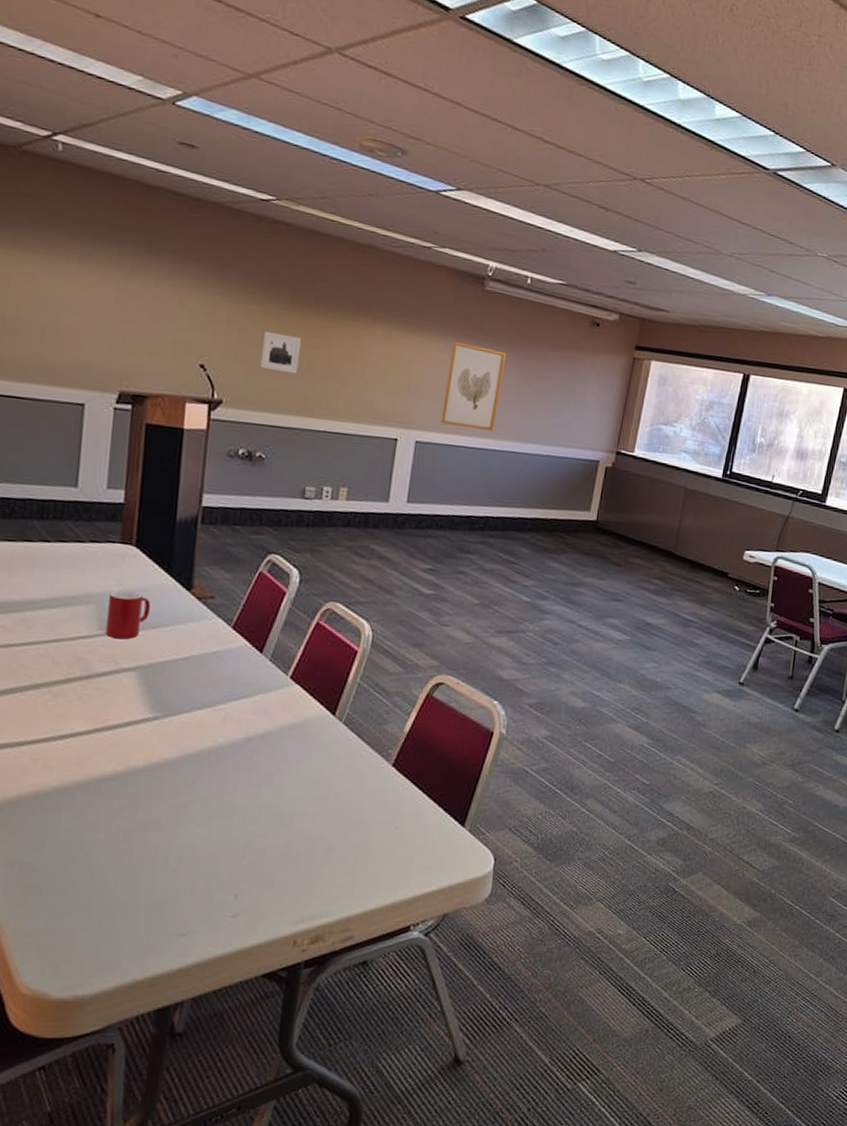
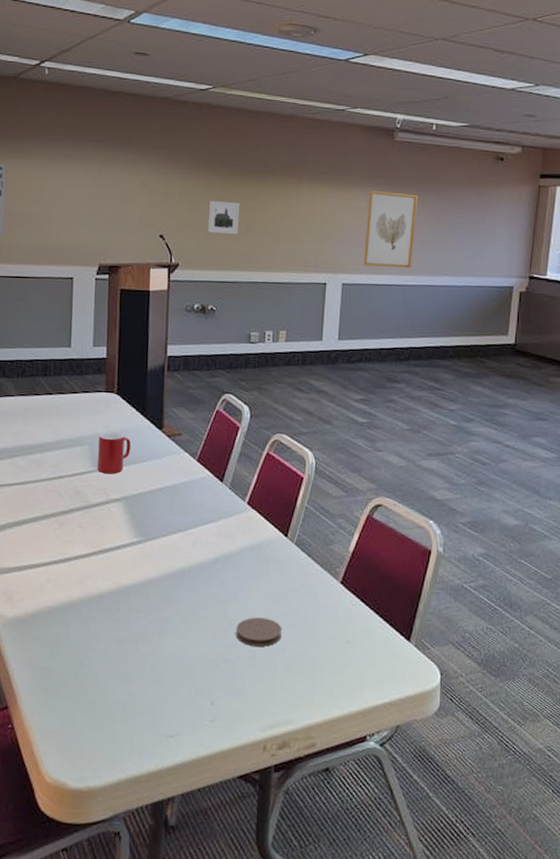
coaster: none [268,802,323,834] -> present [236,617,282,647]

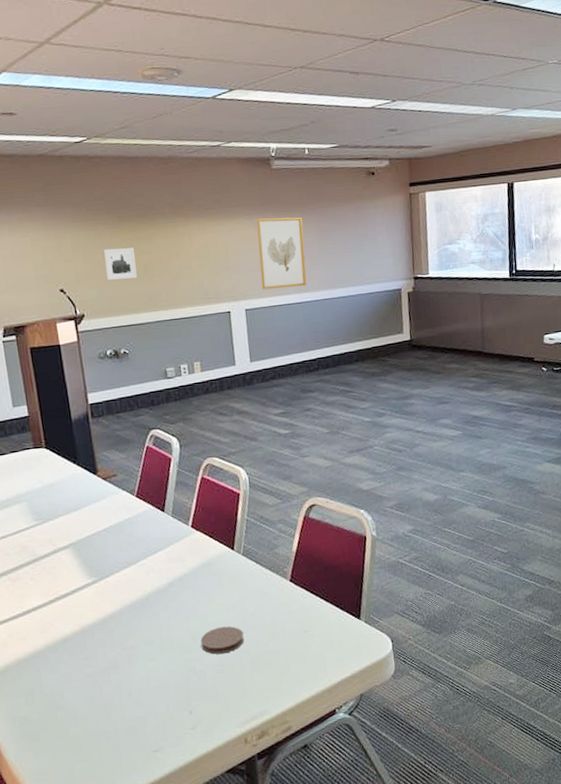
cup: present [97,432,131,474] -> none [35,484,70,526]

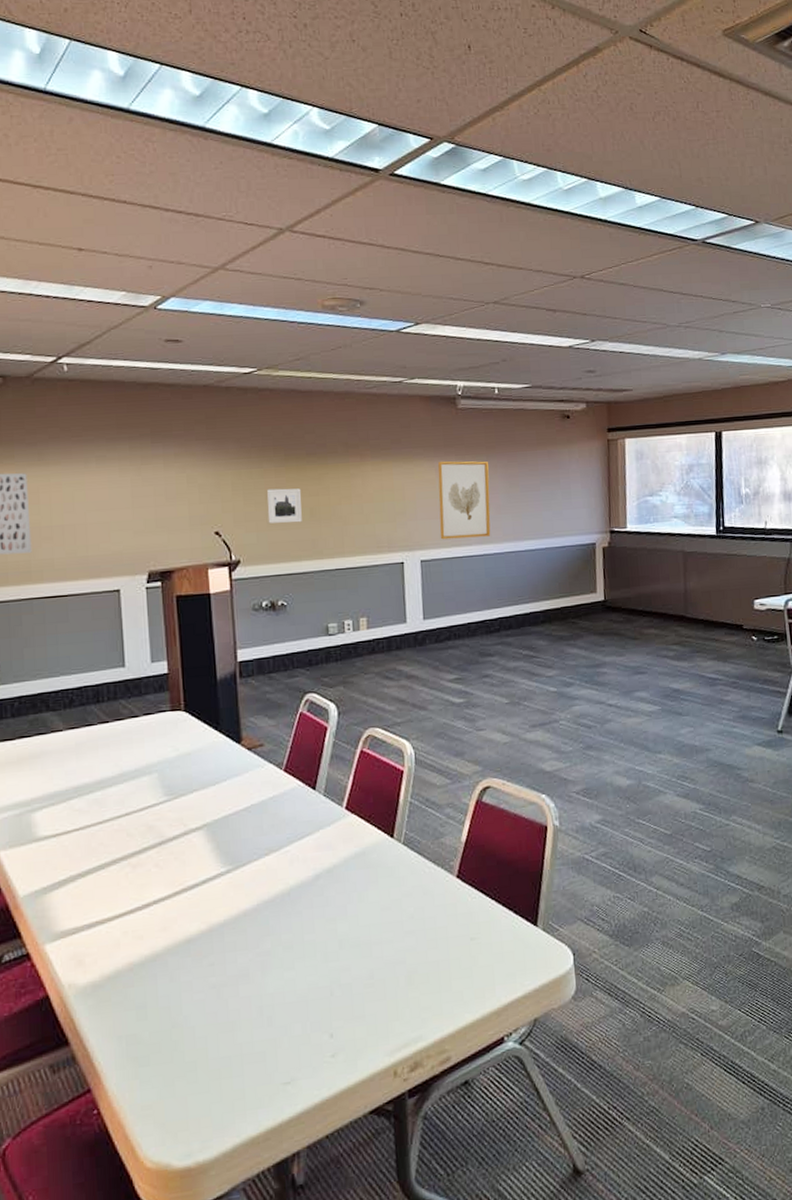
coaster: present [200,626,244,654] -> none [348,929,400,964]

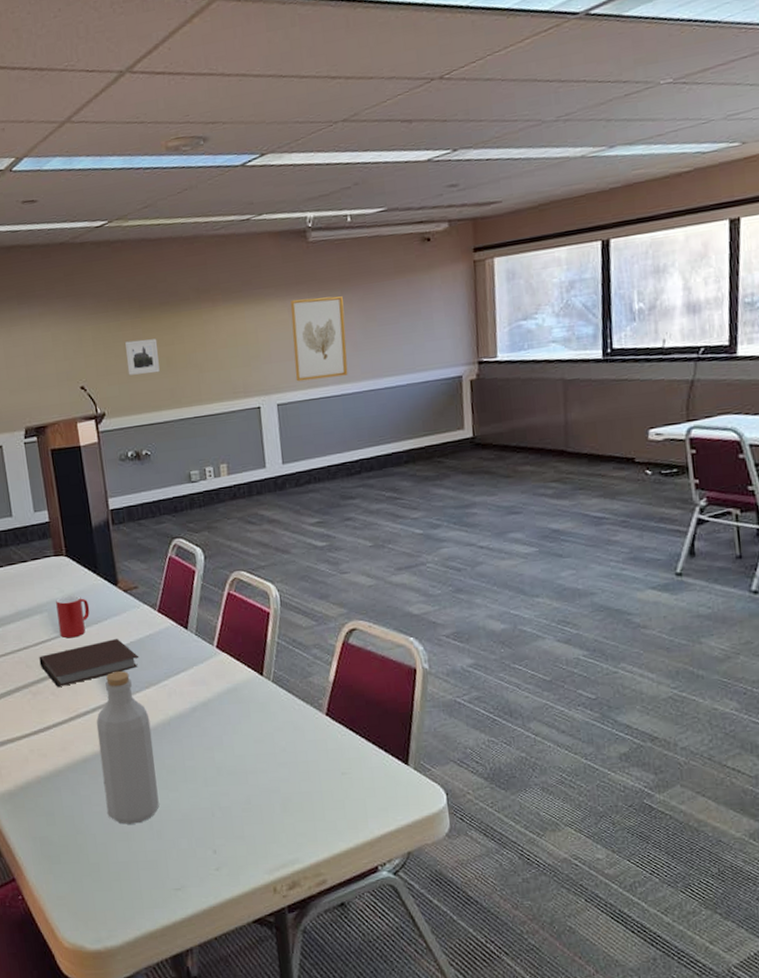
notebook: none [143,802,260,857] -> present [39,639,139,687]
cup: none [168,753,208,802] -> present [56,595,90,639]
bottle: none [205,837,272,1013] -> present [96,671,159,824]

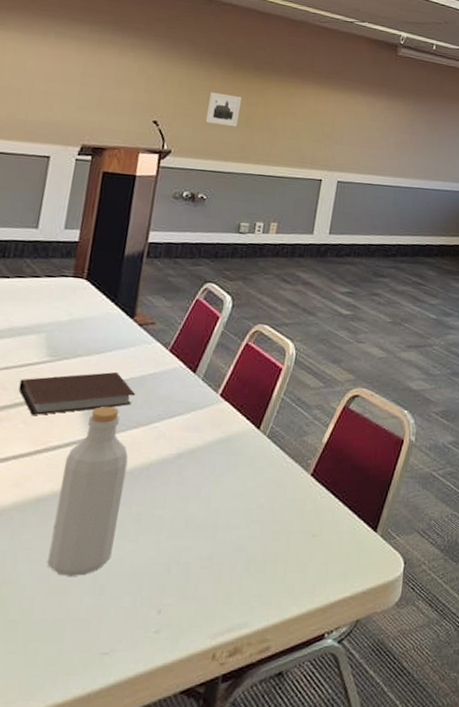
cup: present [56,595,90,639] -> none [53,319,97,365]
wall art: present [290,296,348,382] -> none [359,97,415,171]

